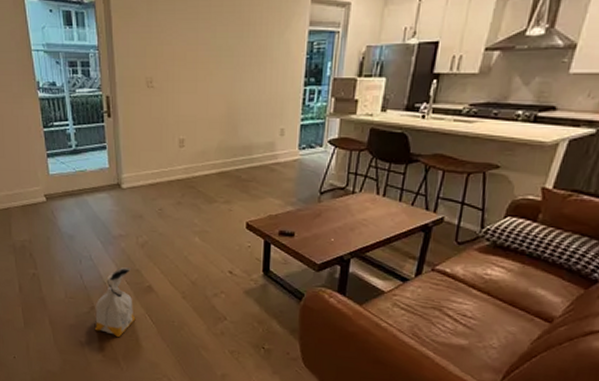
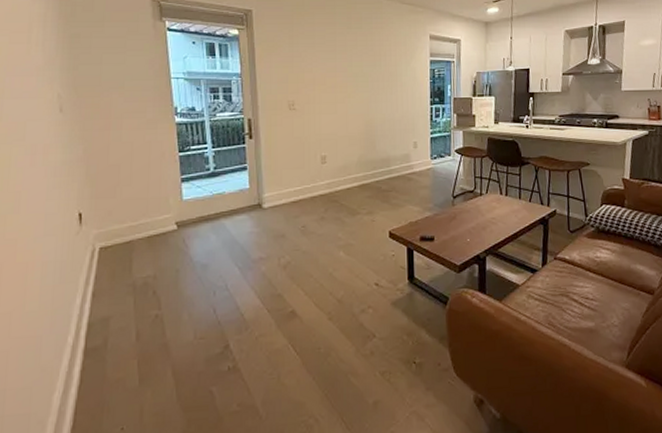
bag: present [94,267,136,337] -> none [228,293,277,377]

